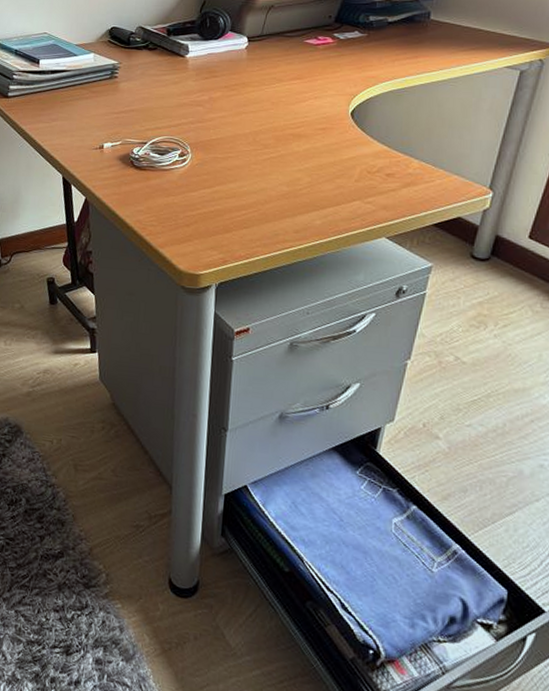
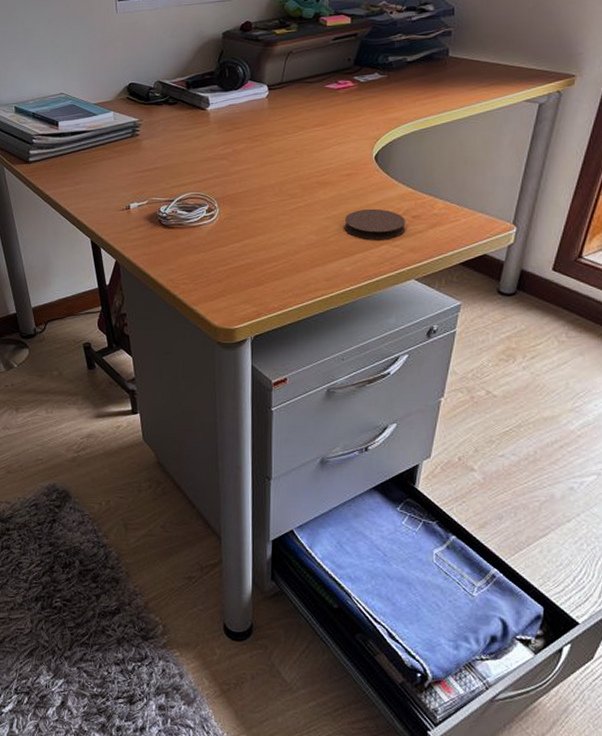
coaster: none [316,163,380,196] -> present [344,208,406,240]

